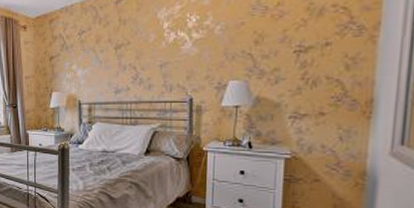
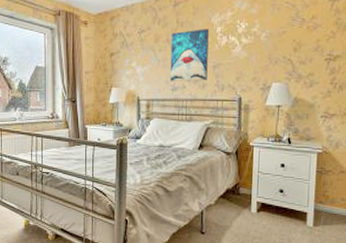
wall art: none [113,25,155,83] -> present [170,29,209,82]

